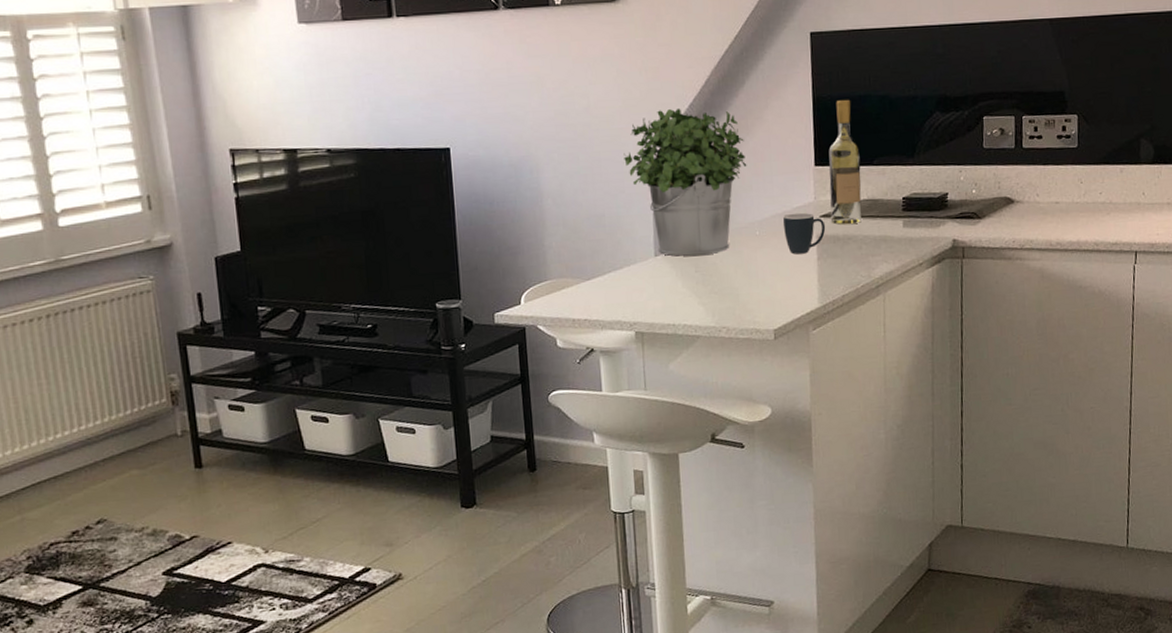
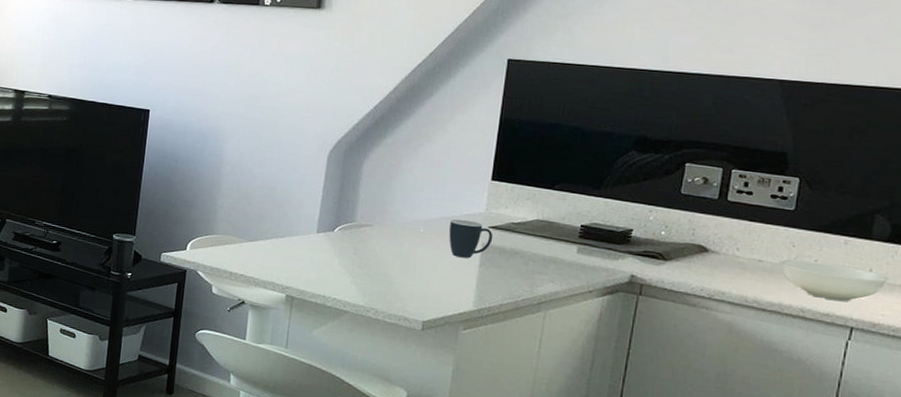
potted plant: present [624,108,747,257] -> none [303,107,423,242]
bottle: present [828,99,862,225] -> none [499,124,543,241]
bowl: none [1073,193,1158,229] -> present [780,259,889,301]

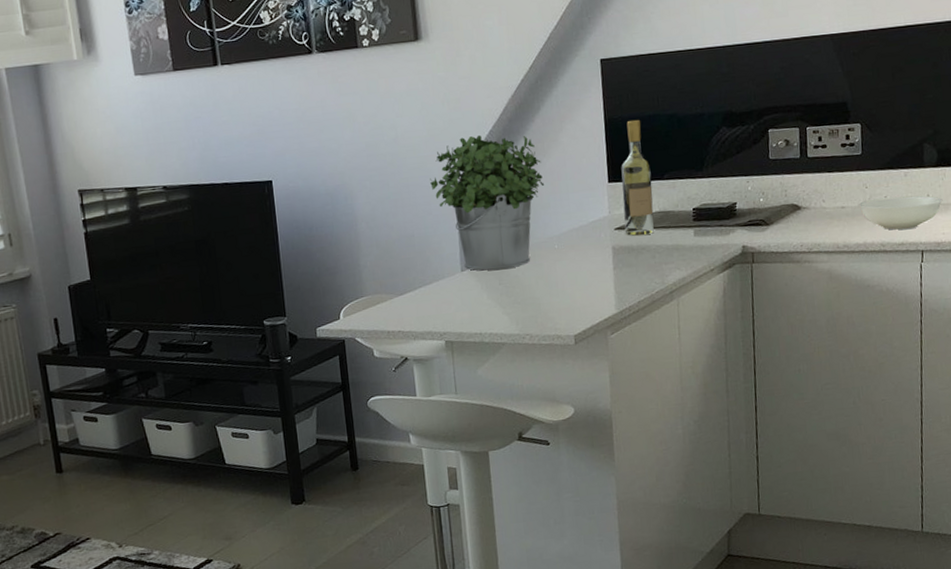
potted plant: none [303,107,423,242] -> present [430,134,545,271]
mug: present [448,219,493,259] -> none [580,226,621,265]
bottle: none [499,124,543,241] -> present [621,119,655,237]

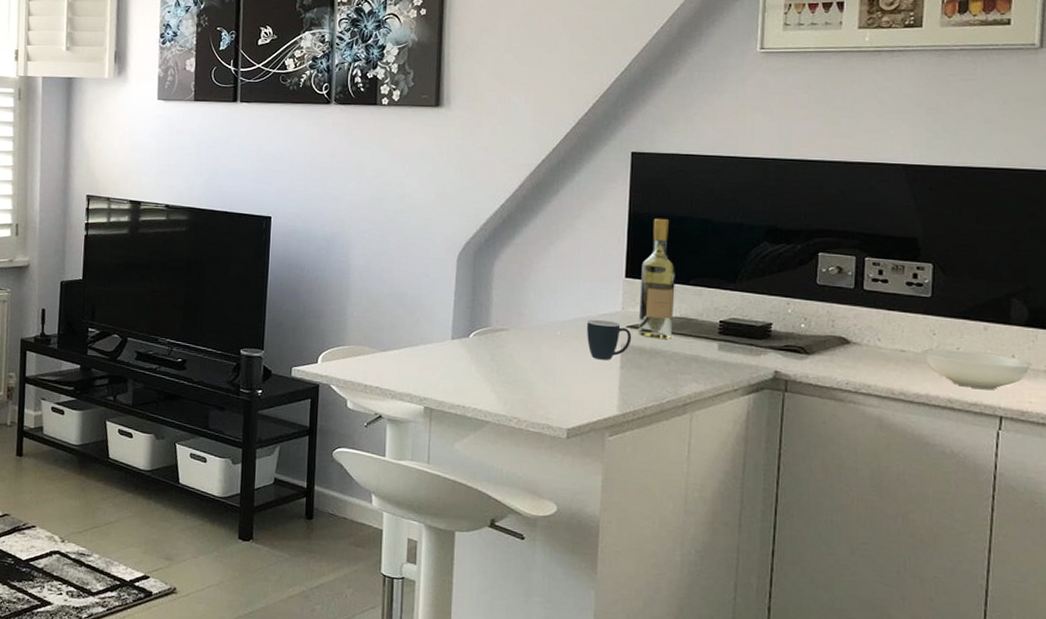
potted plant: present [430,134,545,271] -> none [431,206,554,346]
mug: none [580,226,621,265] -> present [586,319,632,360]

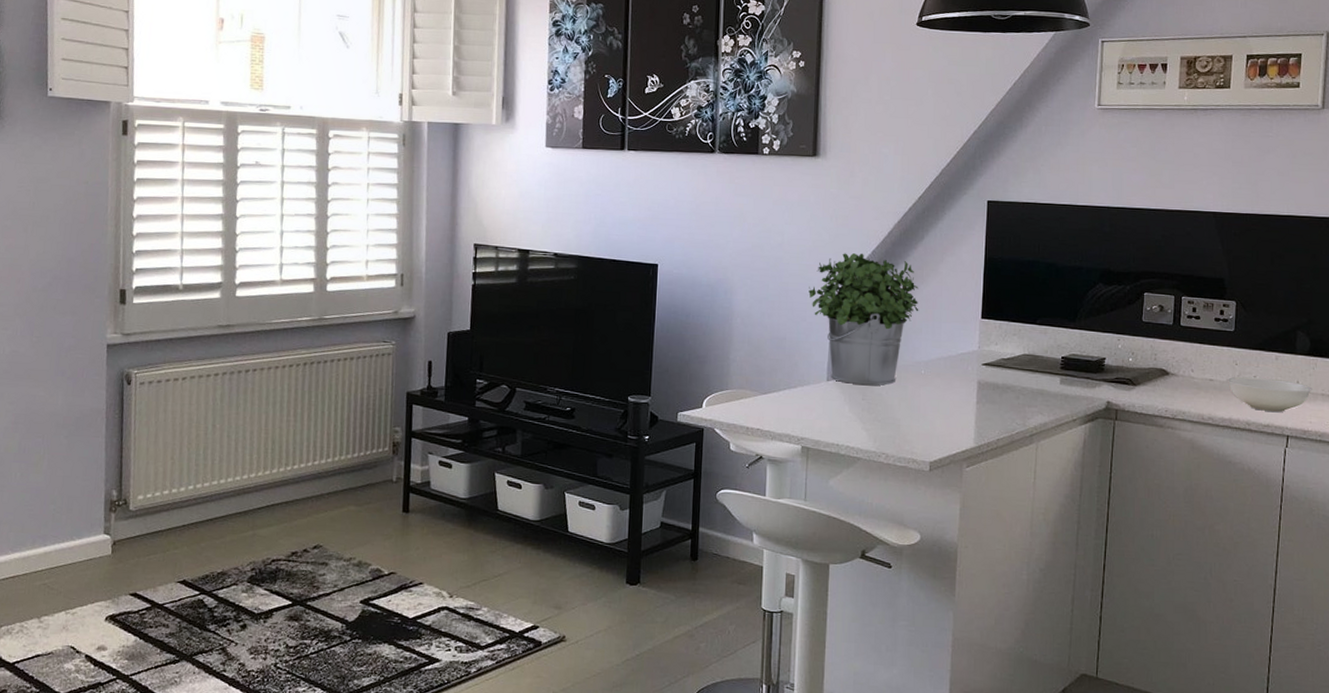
potted plant: none [431,206,554,346] -> present [809,253,919,386]
mug: present [586,319,632,360] -> none [947,358,987,396]
bottle: present [638,218,677,340] -> none [992,262,1026,376]

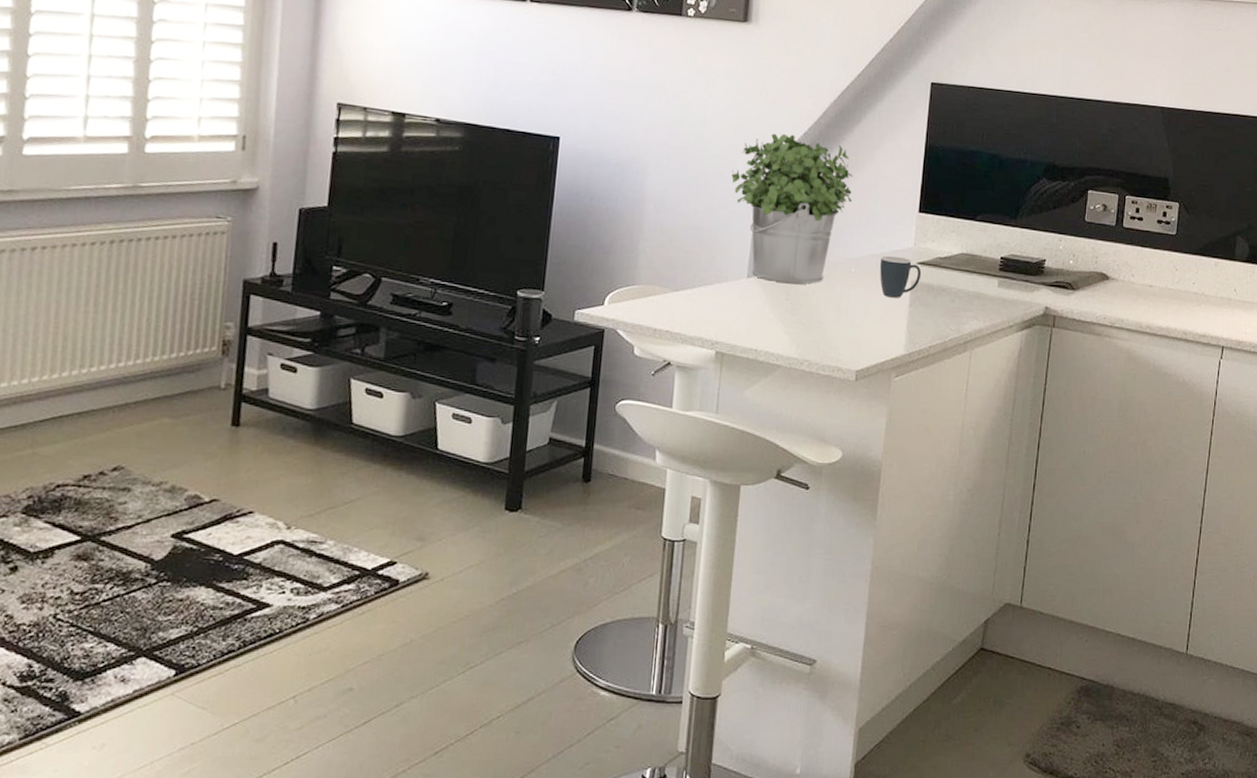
mug: none [947,358,987,396] -> present [879,255,922,298]
bowl: present [1227,376,1312,412] -> none [1166,283,1249,321]

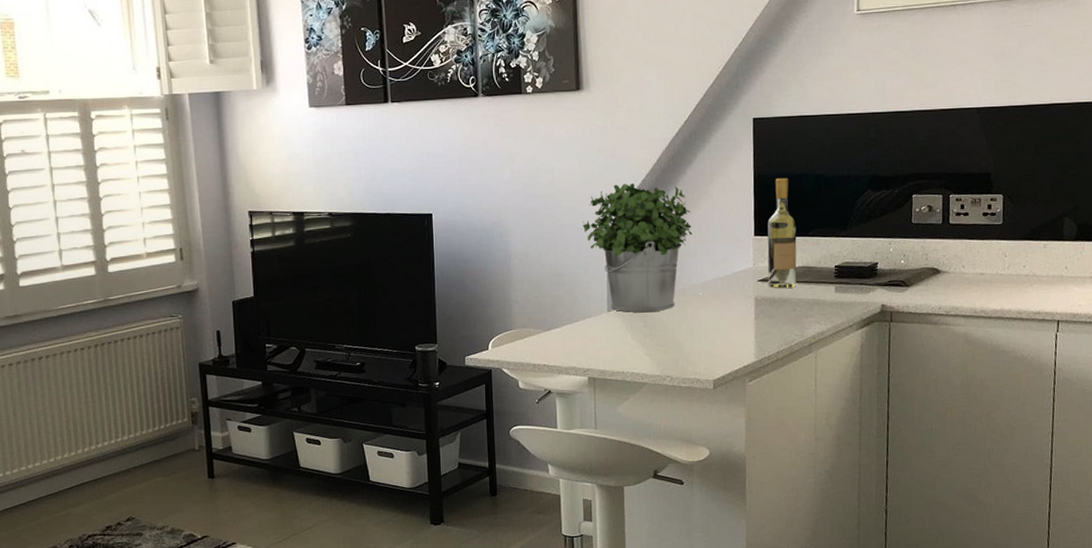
mug: present [879,255,922,298] -> none [724,277,763,314]
bottle: none [927,151,966,277] -> present [767,177,797,289]

